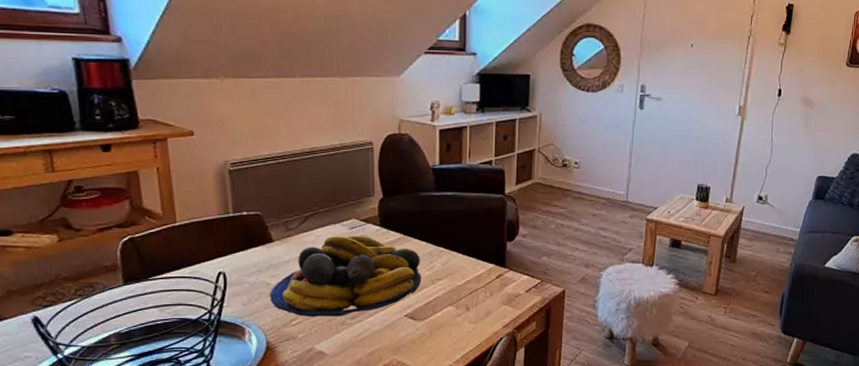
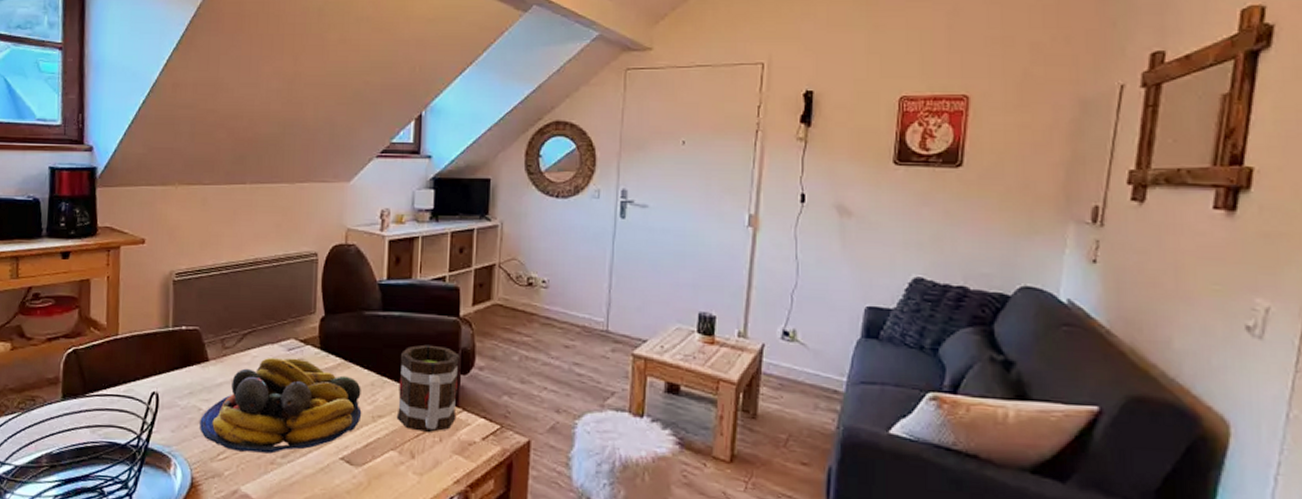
mug: none [453,218,506,290] -> present [396,344,460,433]

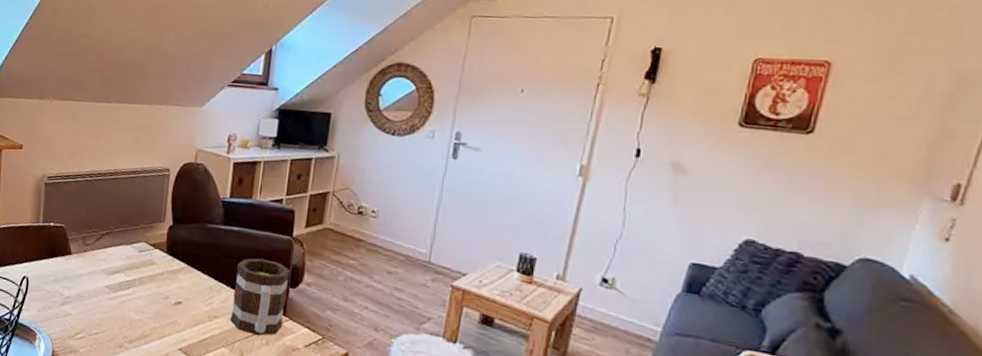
fruit bowl: present [200,357,362,454] -> none [61,256,201,339]

